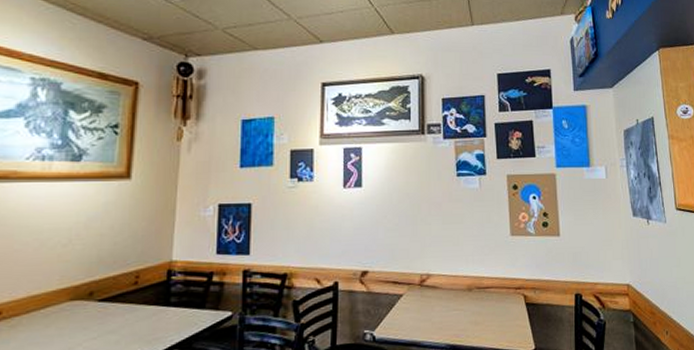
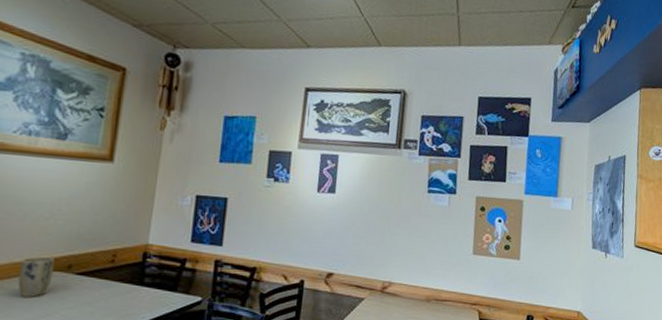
plant pot: none [37,285,74,332] -> present [18,256,54,297]

